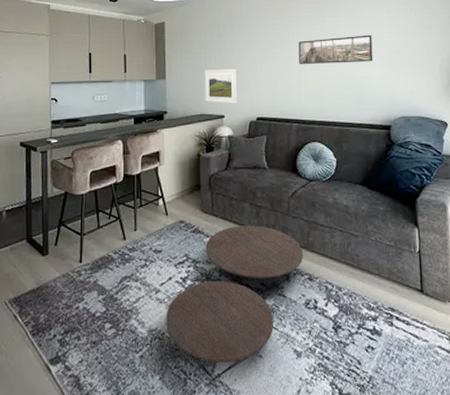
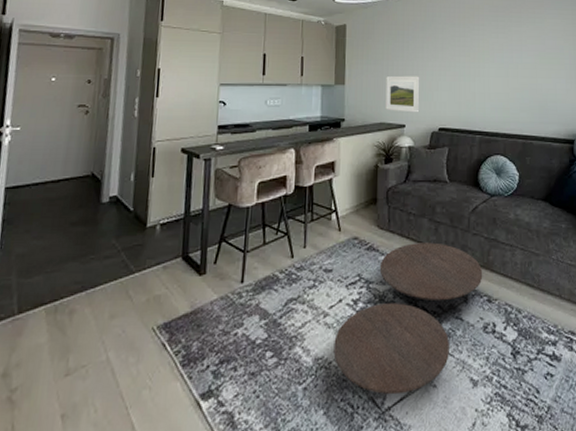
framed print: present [298,35,373,65] -> none [483,46,558,75]

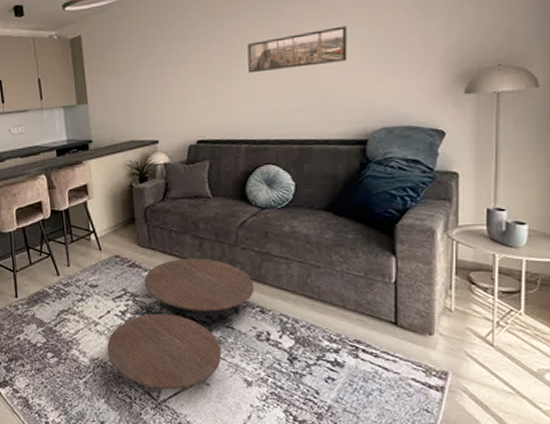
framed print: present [385,75,420,113] -> none [132,84,174,127]
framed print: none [483,46,558,75] -> present [247,26,347,74]

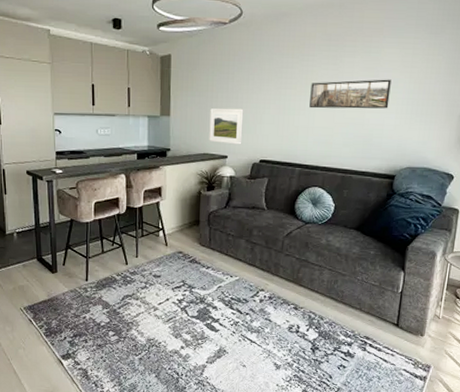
coffee table: present [107,258,255,405] -> none [162,259,292,381]
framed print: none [132,84,174,127] -> present [209,108,244,145]

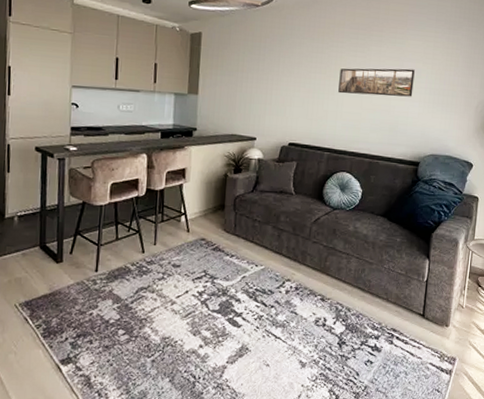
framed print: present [209,108,244,145] -> none [237,89,274,127]

